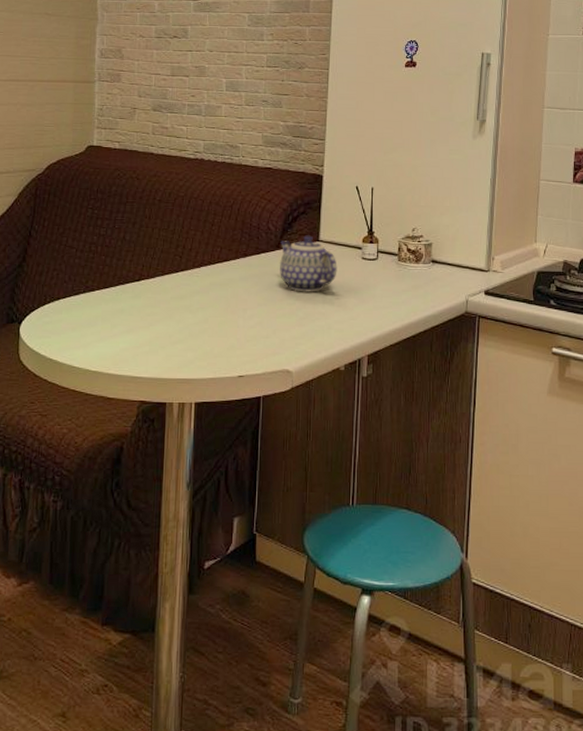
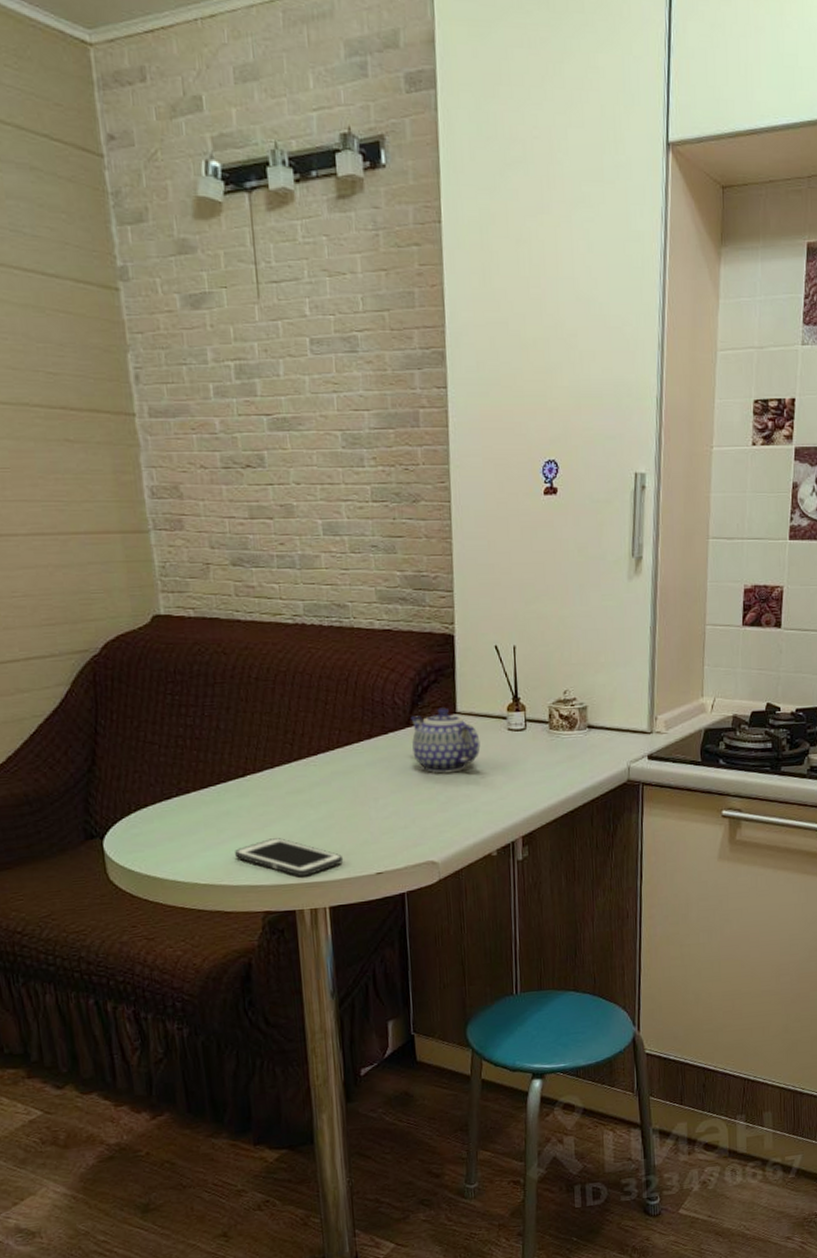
cell phone: none [123,336,212,373] -> present [235,838,344,877]

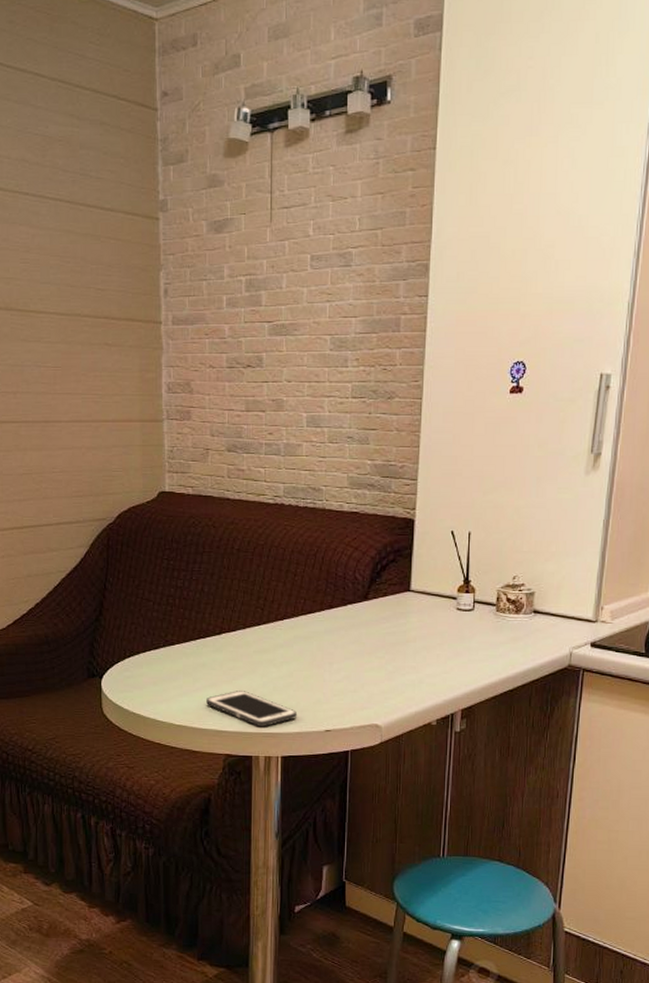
teapot: present [410,707,481,774] -> none [368,585,430,645]

